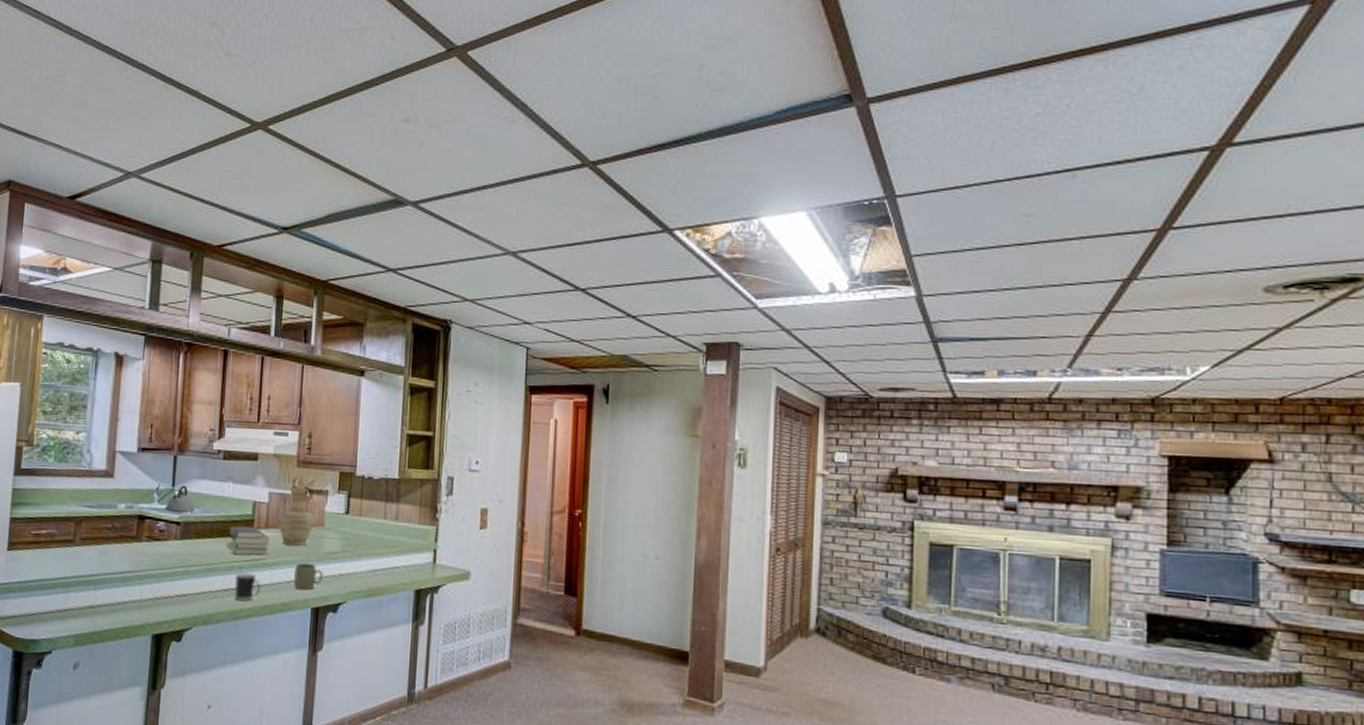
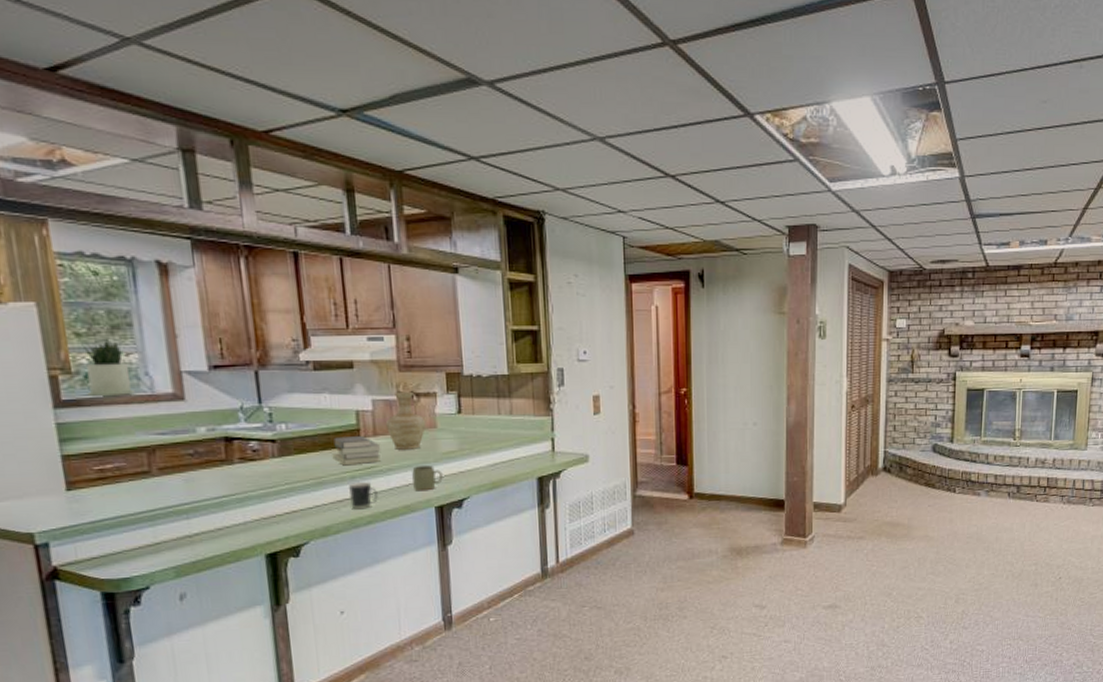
planter: none [39,420,78,470] -> present [81,341,136,397]
kettle: present [166,485,195,513] -> none [255,400,290,429]

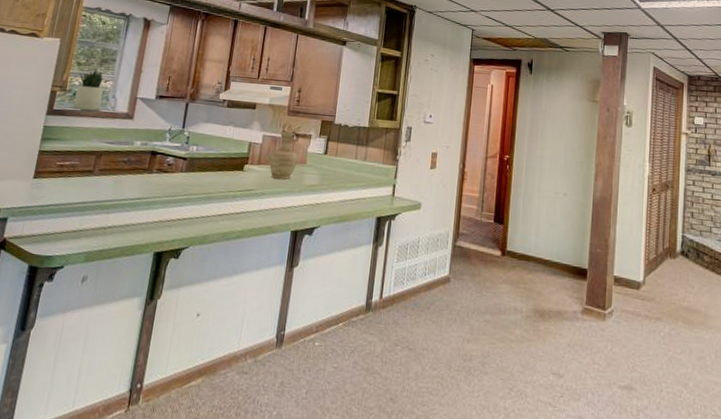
books: present [332,435,381,466] -> none [223,162,261,187]
mug: present [349,481,378,510] -> none [227,201,250,225]
mug: present [411,466,443,491] -> none [278,194,303,216]

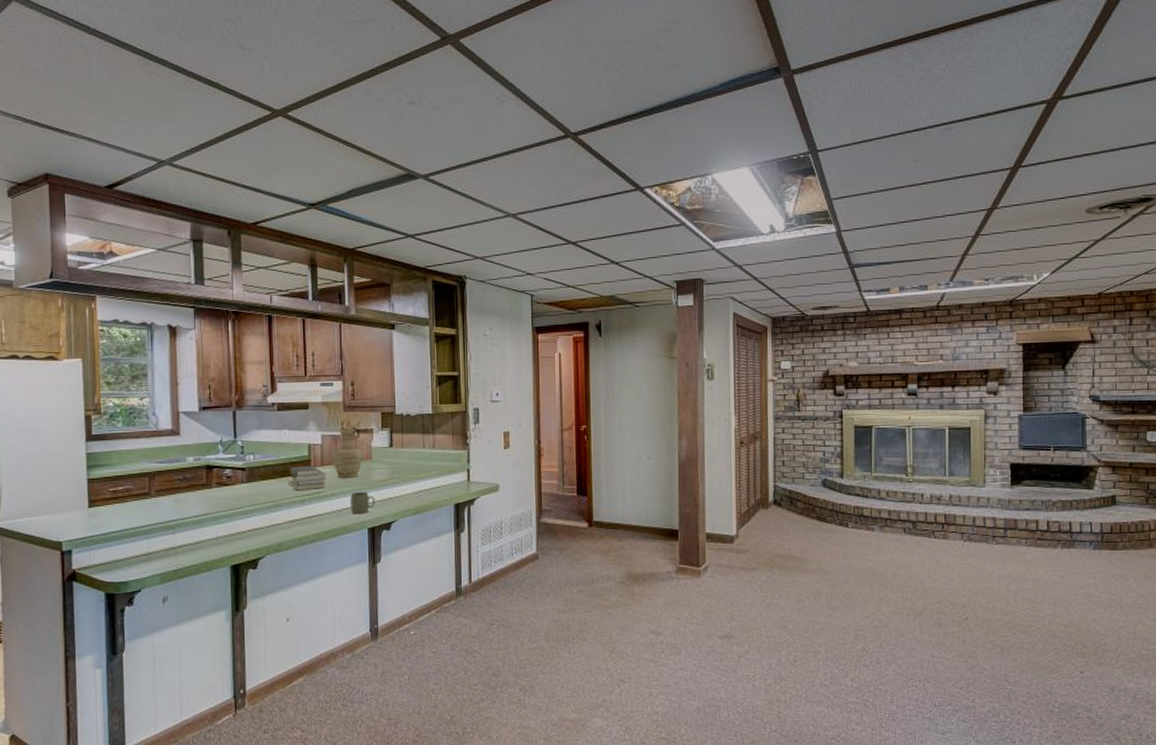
planter: present [70,70,104,112] -> none [109,388,145,433]
books: none [223,162,261,187] -> present [288,465,327,491]
mug: none [278,194,303,216] -> present [349,492,375,514]

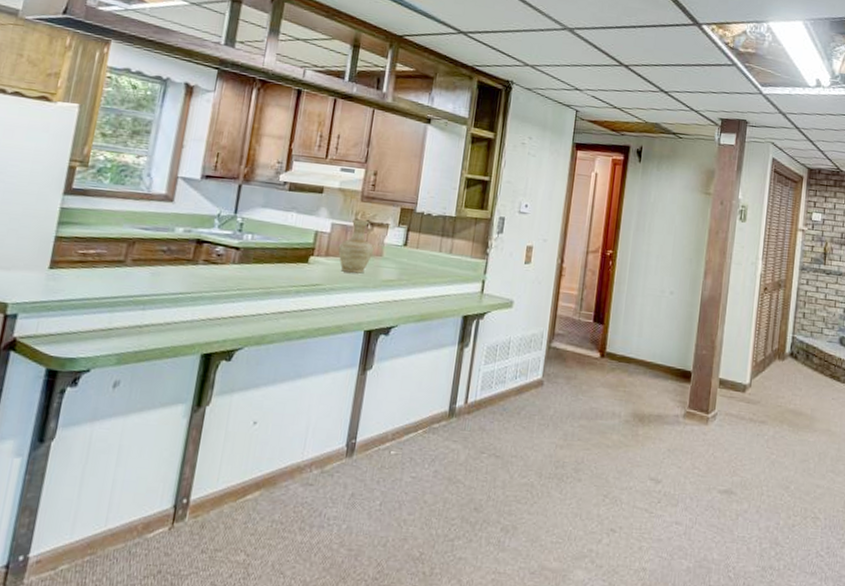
books: present [288,465,327,491] -> none [284,253,329,281]
mug: present [349,492,375,514] -> none [349,289,378,314]

